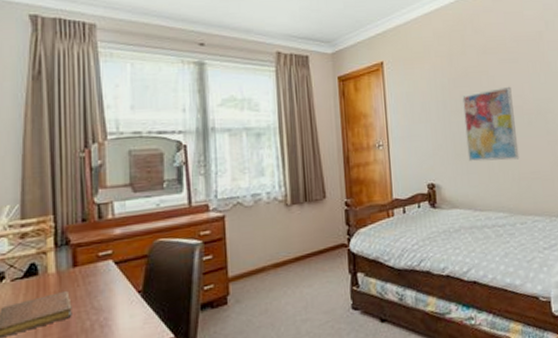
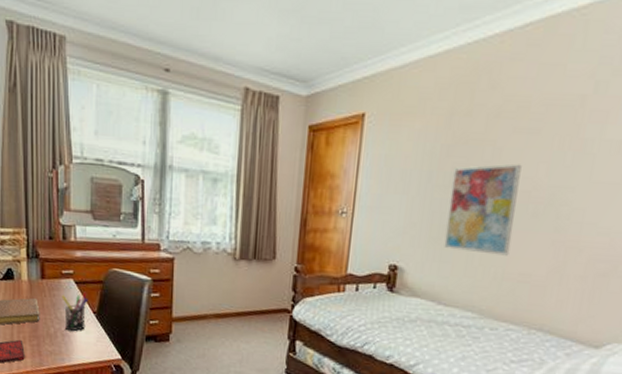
pen holder: none [98,270,132,319] -> present [61,291,89,331]

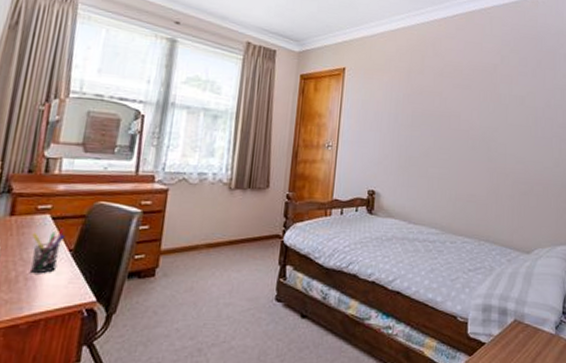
wall art: present [444,164,522,256] -> none [410,110,461,180]

